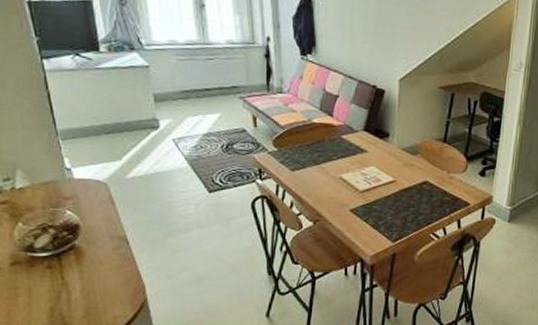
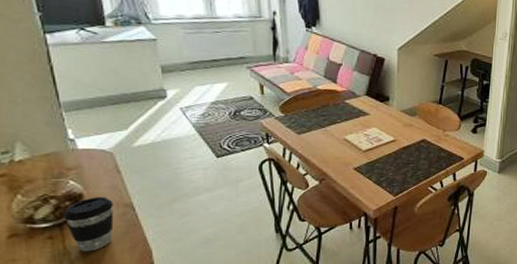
coffee cup: none [62,228,109,284] -> present [64,197,114,252]

